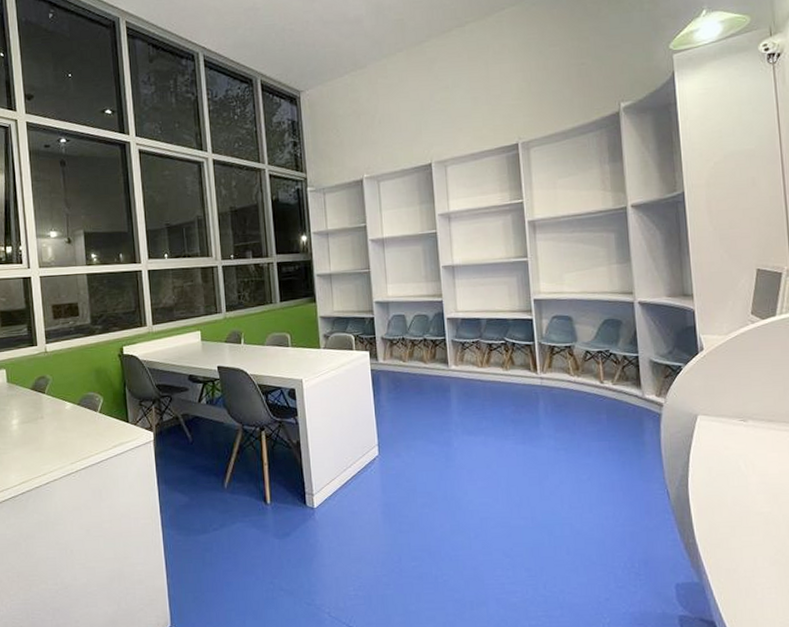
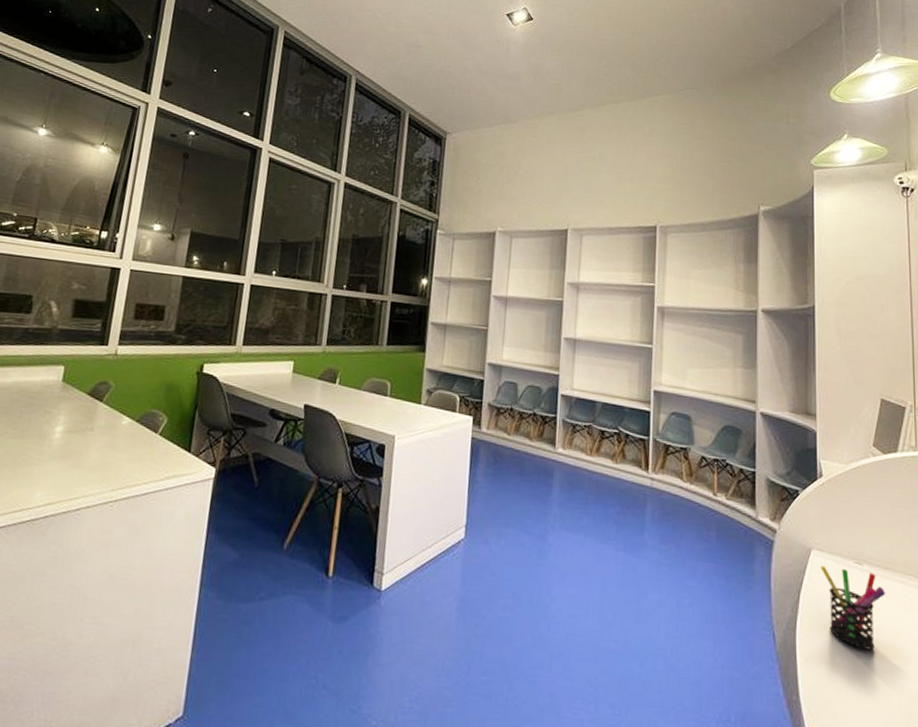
pen holder: none [707,427,771,493] -> present [820,565,886,650]

